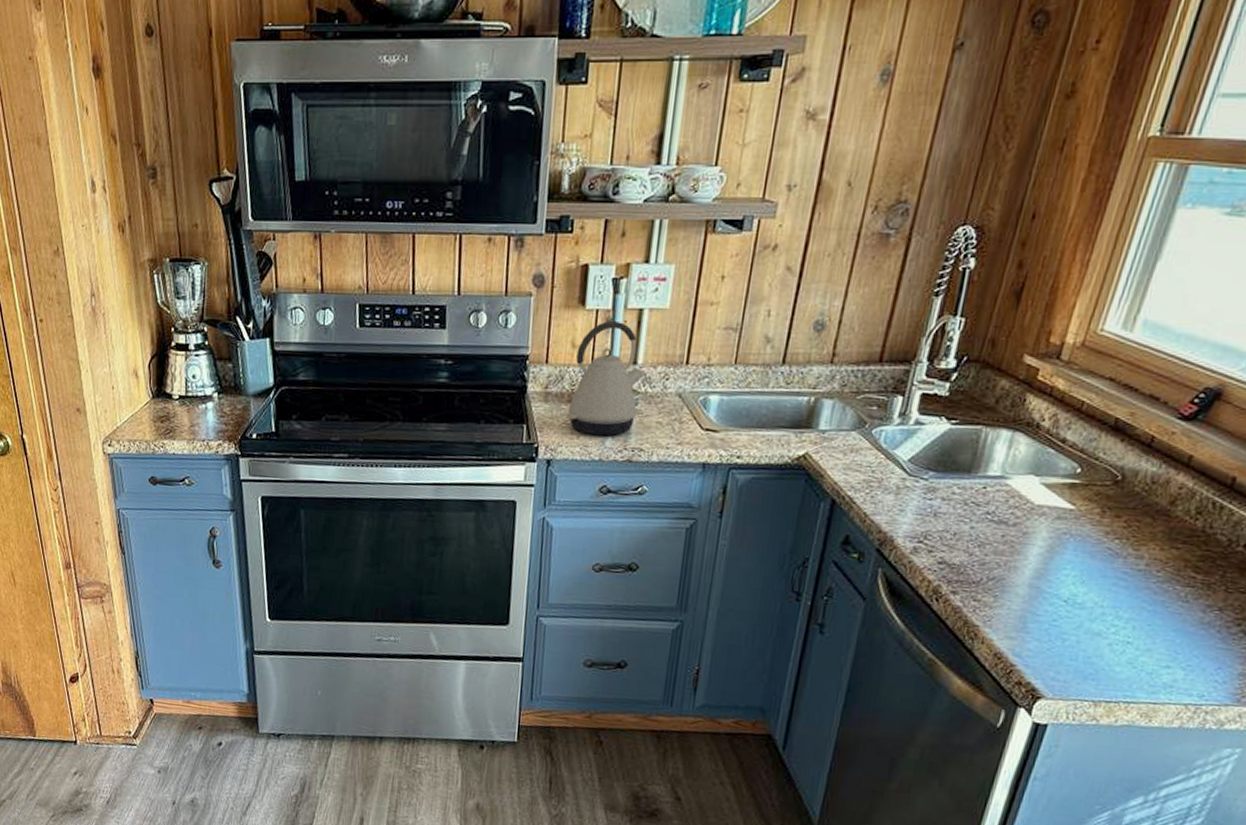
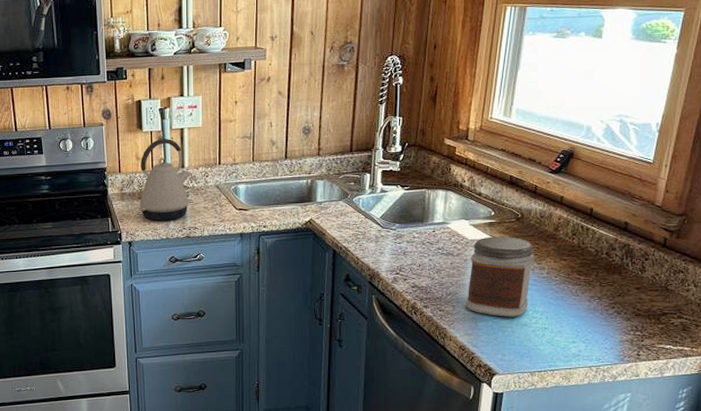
jar: none [1013,503,1133,622] -> present [465,236,534,317]

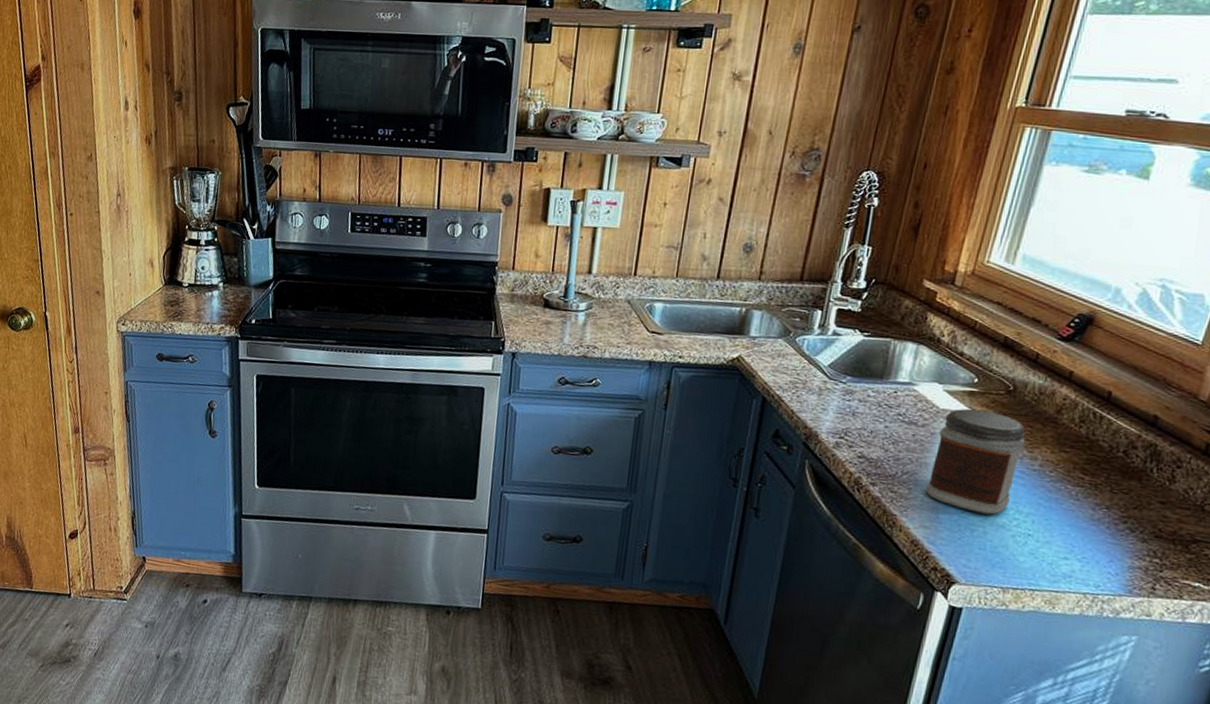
kettle: present [138,138,191,221] -> none [529,236,599,335]

